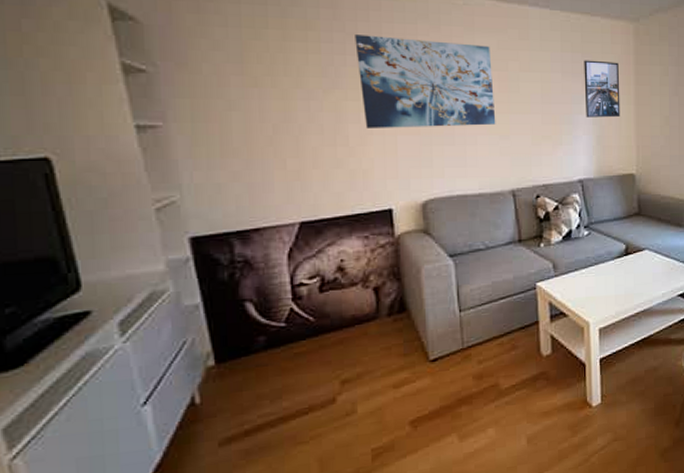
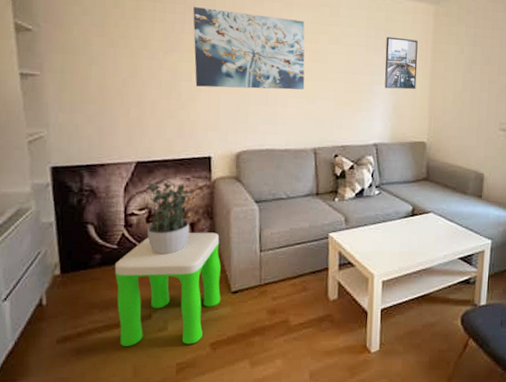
stool: none [284,295,419,439] -> present [114,232,221,346]
potted plant: none [316,238,374,328] -> present [146,178,193,255]

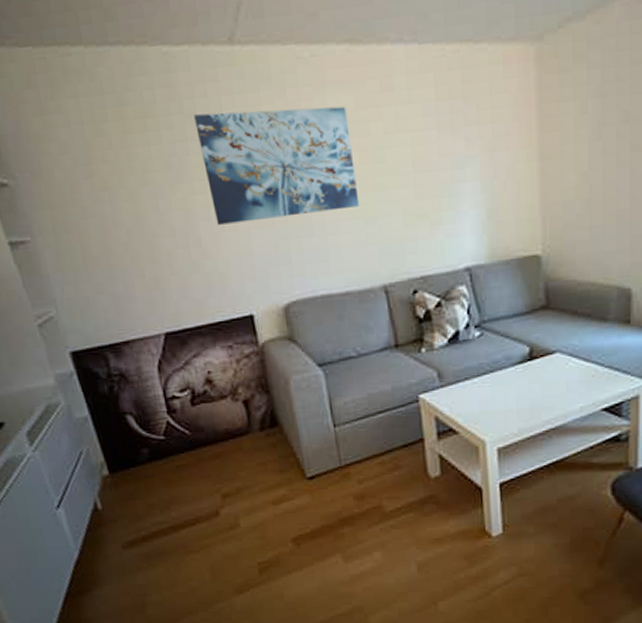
stool: present [114,232,221,346] -> none [165,409,296,548]
potted plant: present [146,178,193,255] -> none [183,349,245,442]
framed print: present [385,36,418,90] -> none [466,104,519,186]

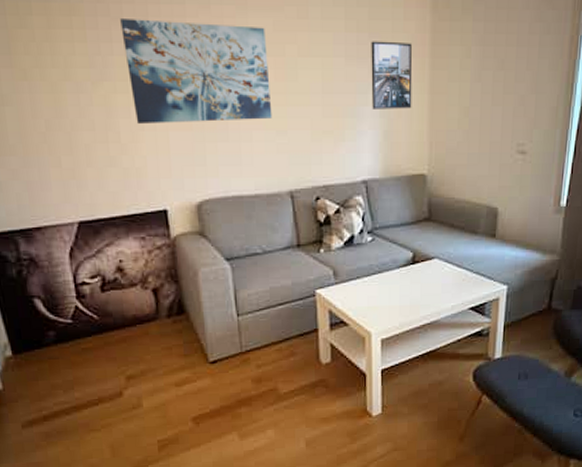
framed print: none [466,104,519,186] -> present [371,41,413,109]

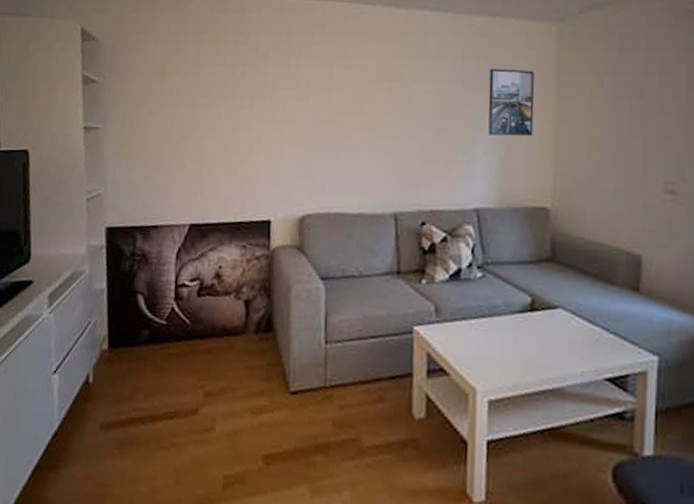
wall art: present [120,19,273,124] -> none [255,47,384,140]

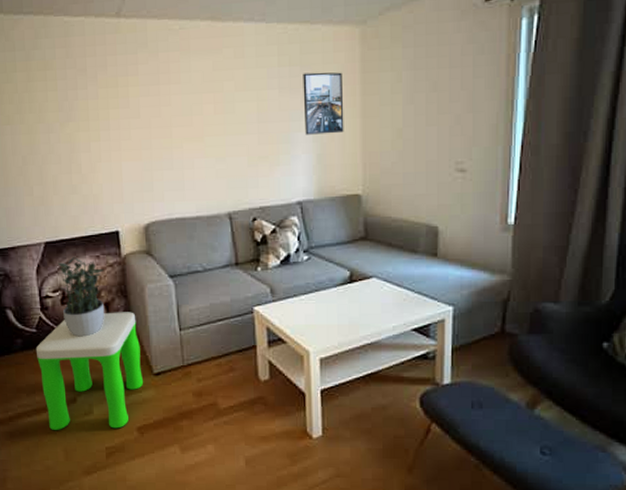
stool: none [162,311,278,454] -> present [35,312,144,430]
potted plant: none [198,244,249,337] -> present [57,257,105,337]

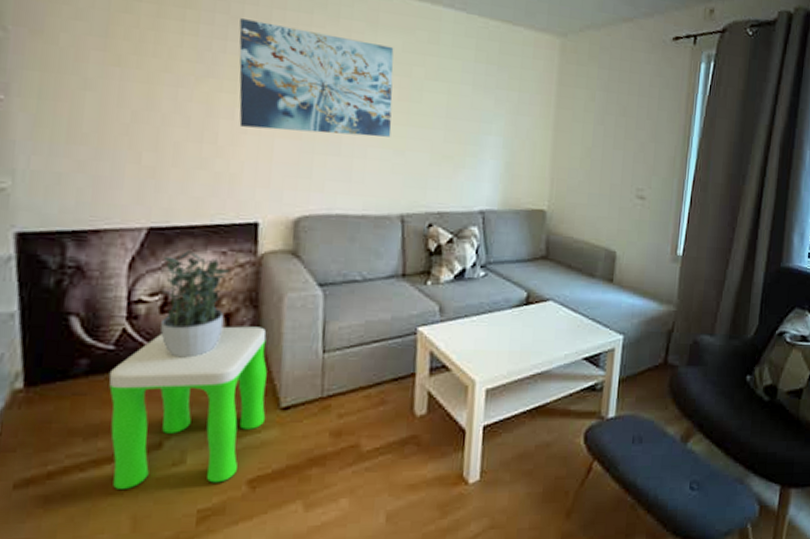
wall art: none [84,68,212,156] -> present [239,18,394,137]
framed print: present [303,72,344,135] -> none [496,74,539,143]

